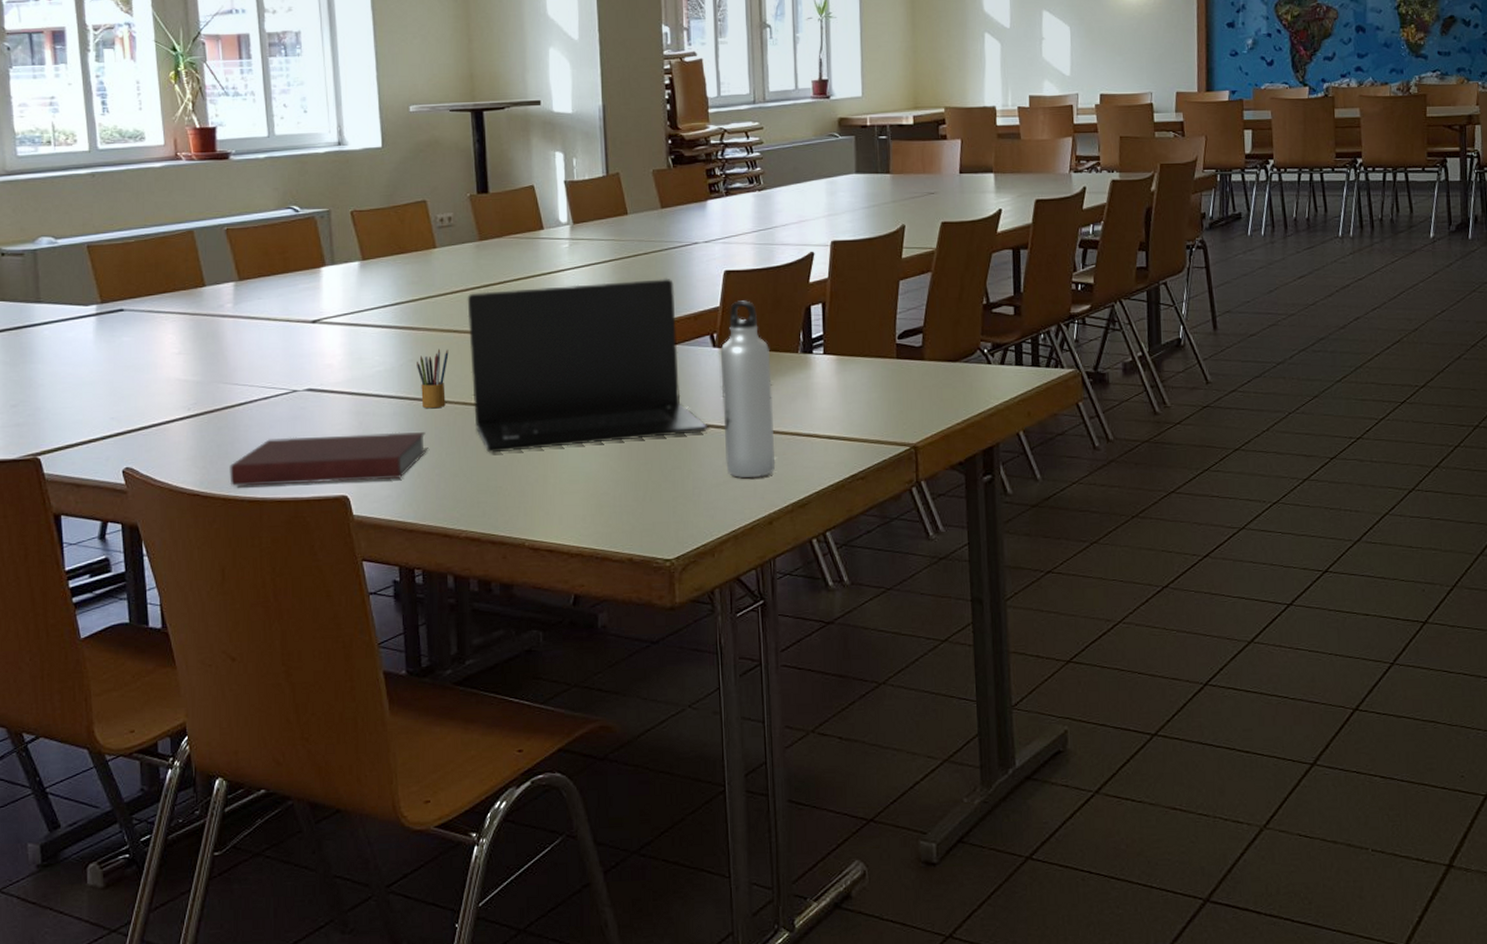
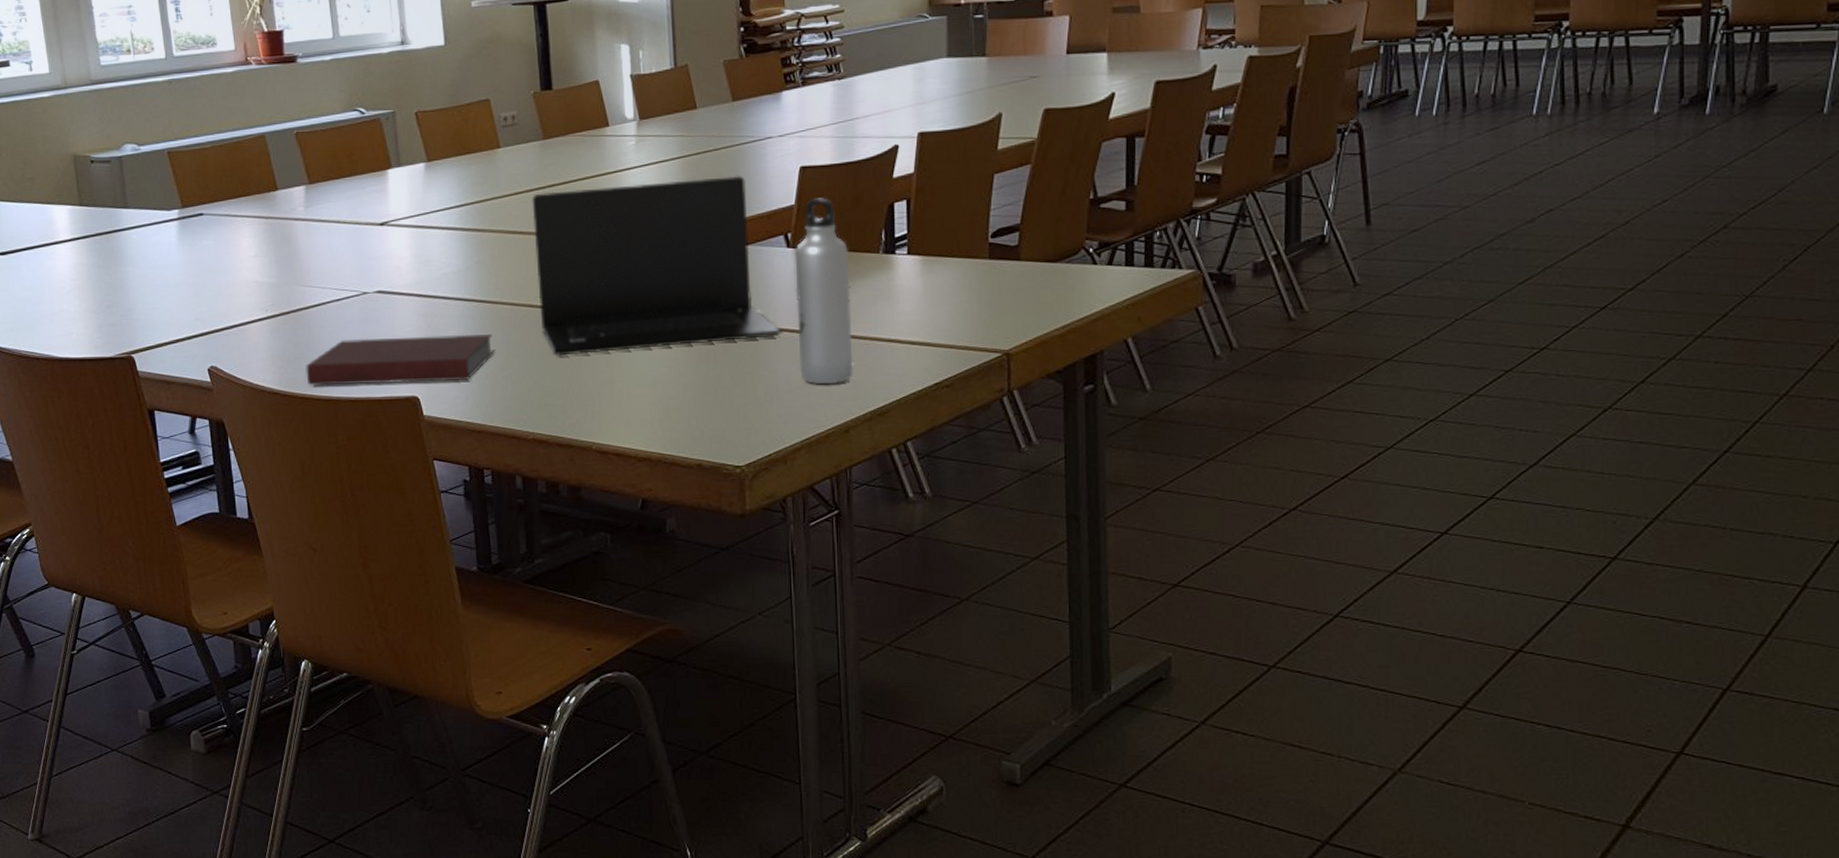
pencil box: present [417,348,449,409] -> none [483,250,514,311]

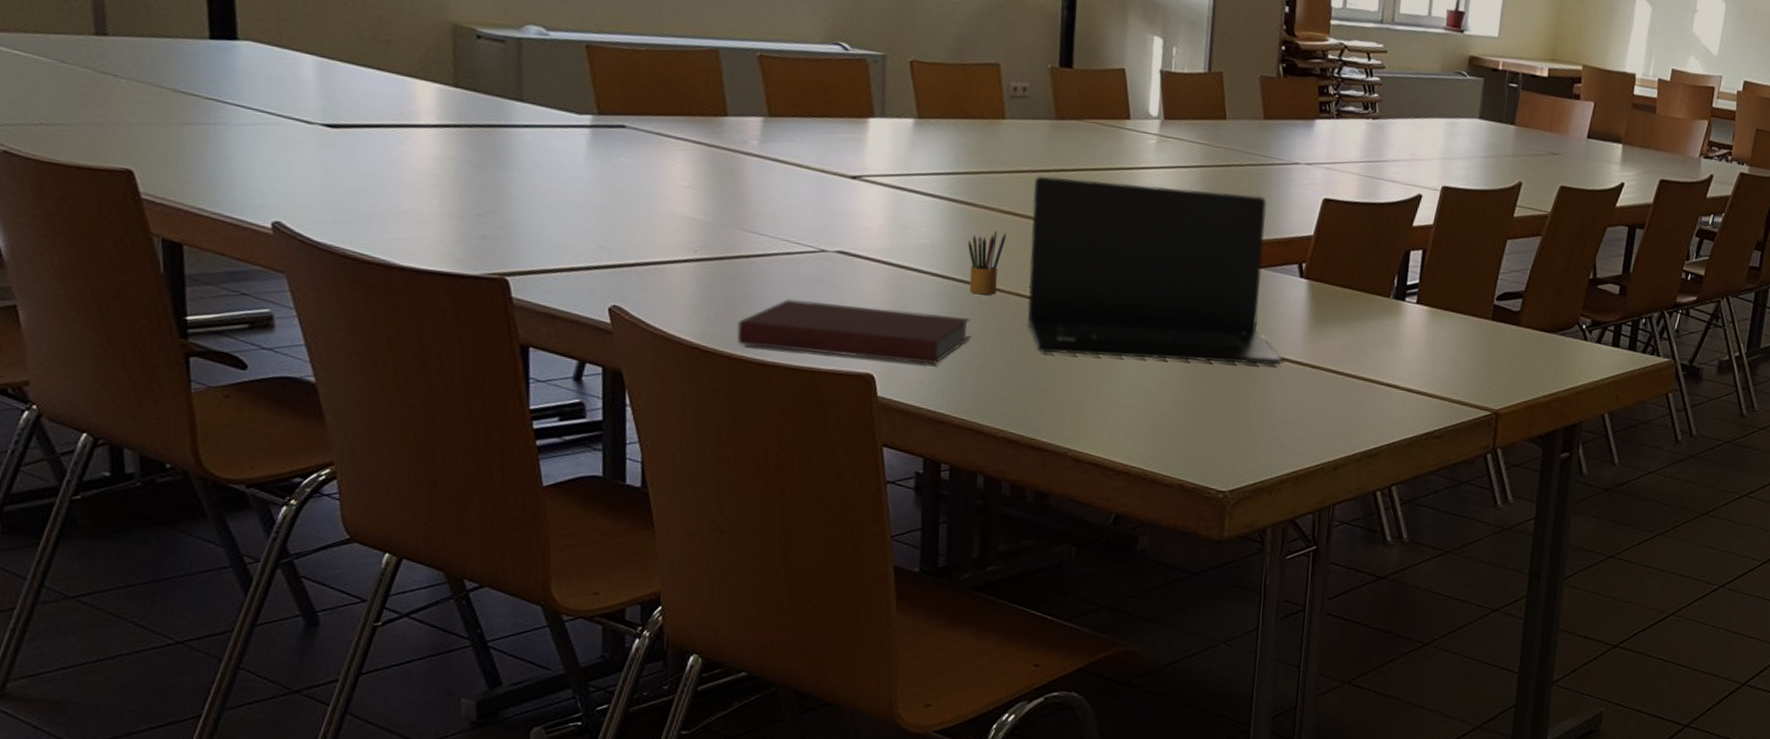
pencil box: none [483,250,514,311] -> present [968,230,1007,295]
water bottle: present [795,198,852,385] -> none [1296,232,1360,421]

